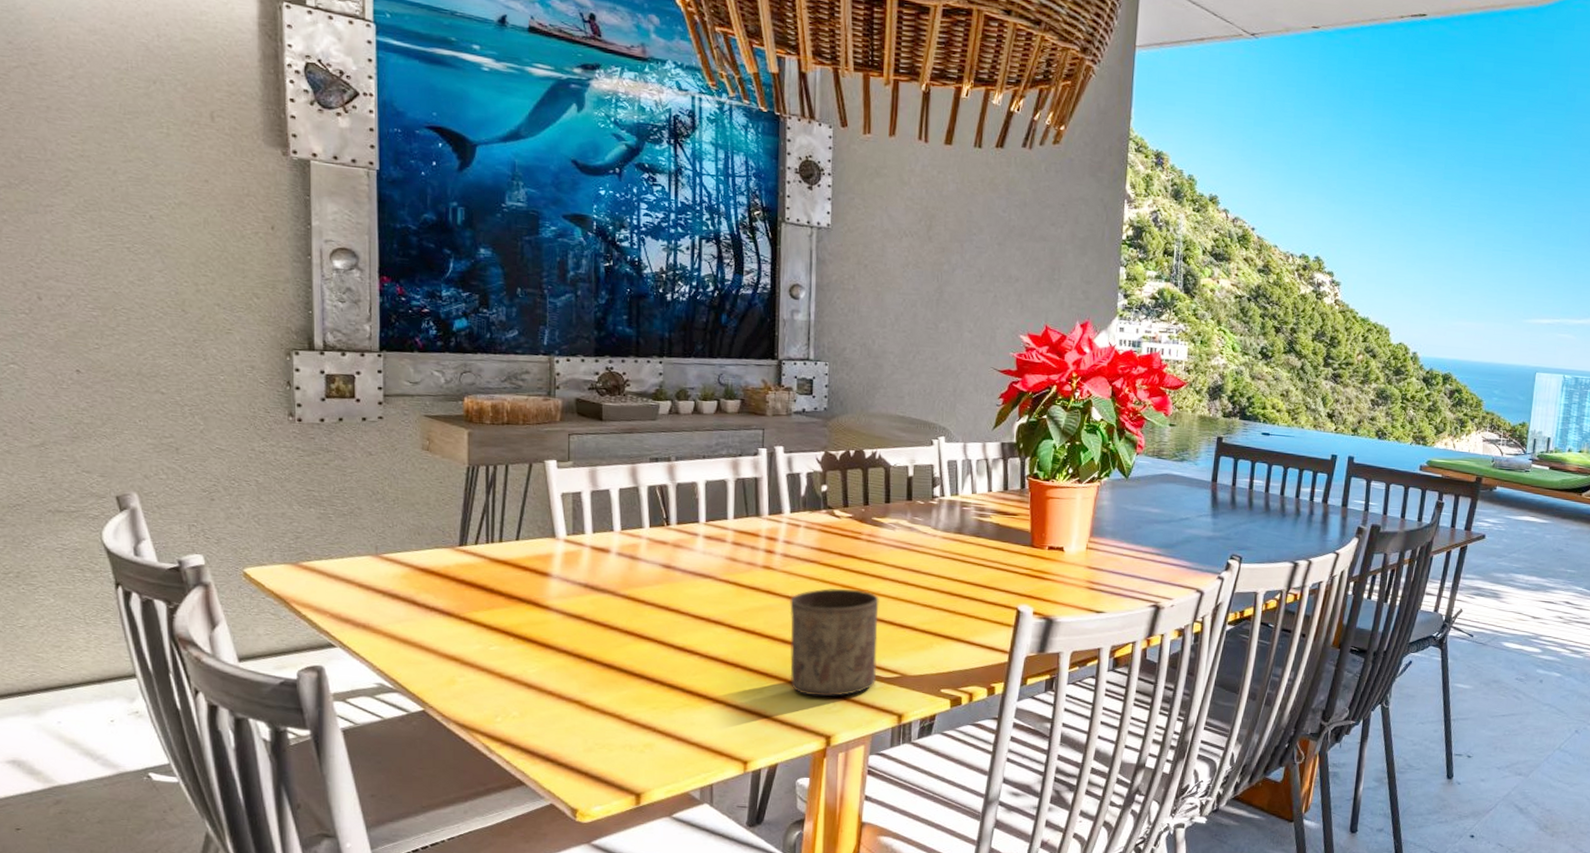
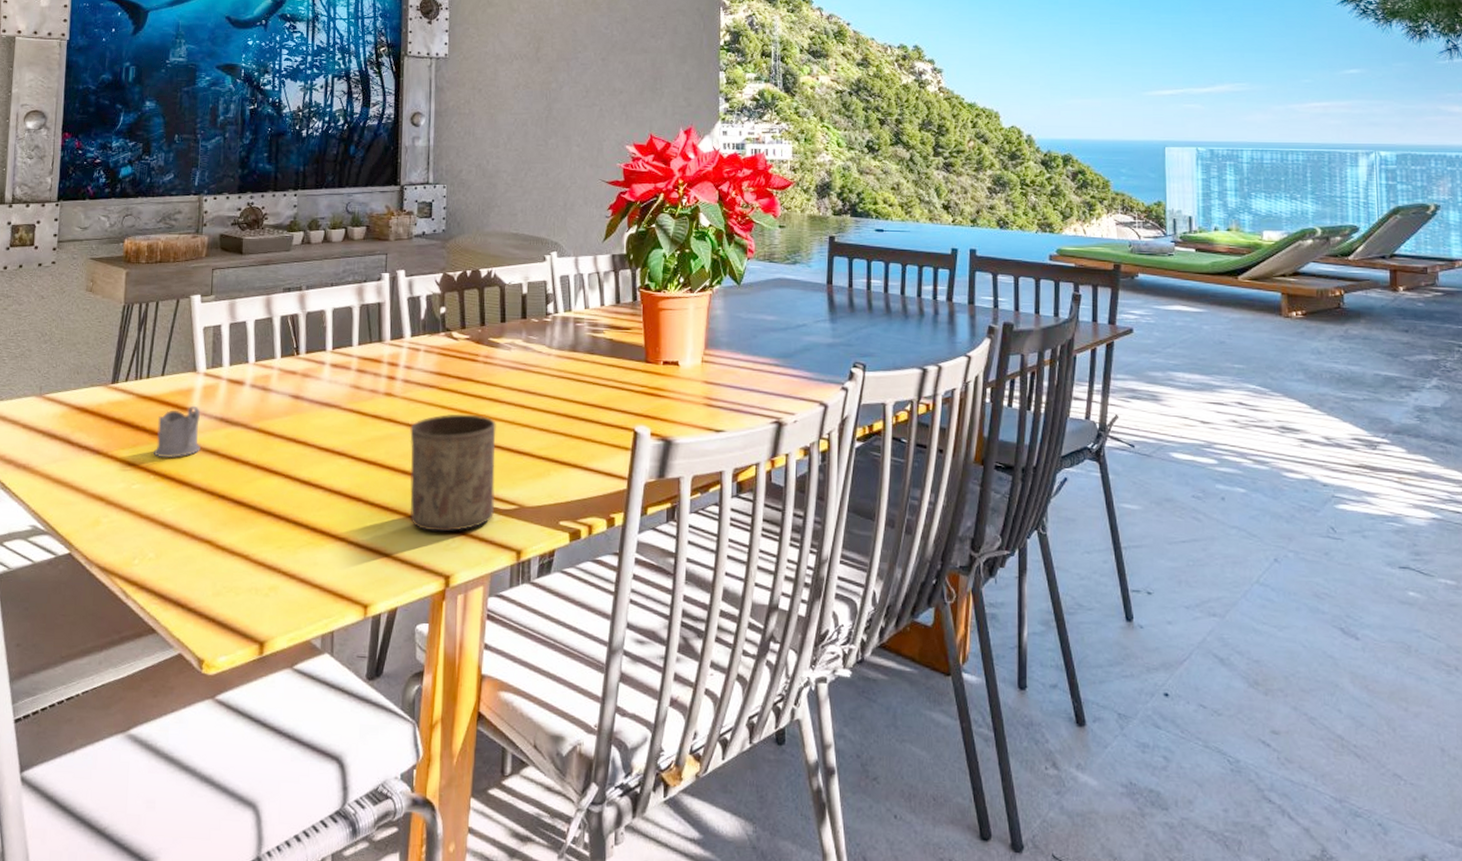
tea glass holder: none [511,571,564,622] -> present [153,405,200,459]

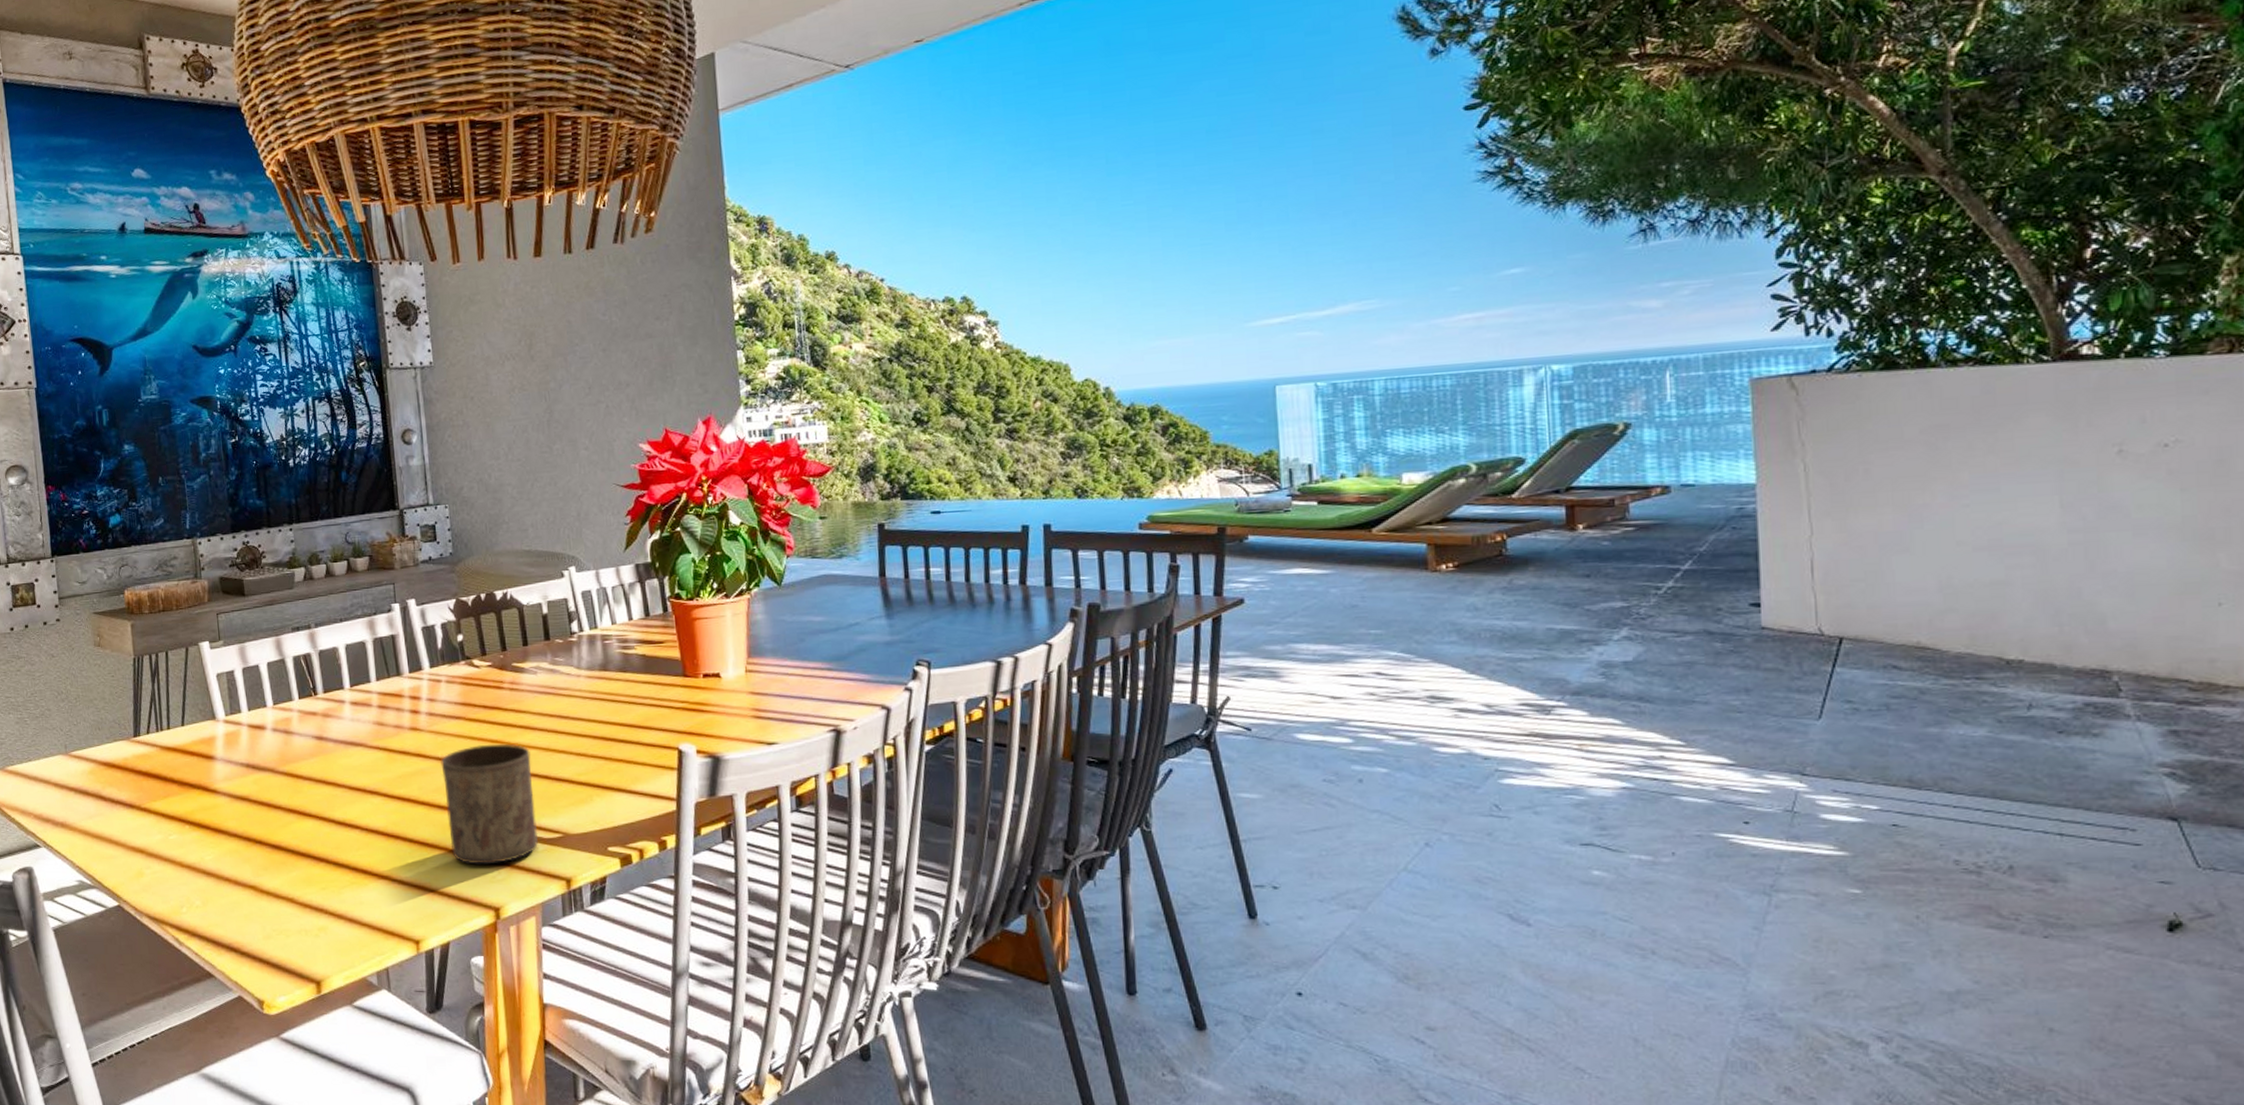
tea glass holder: present [153,405,200,459] -> none [185,753,231,808]

